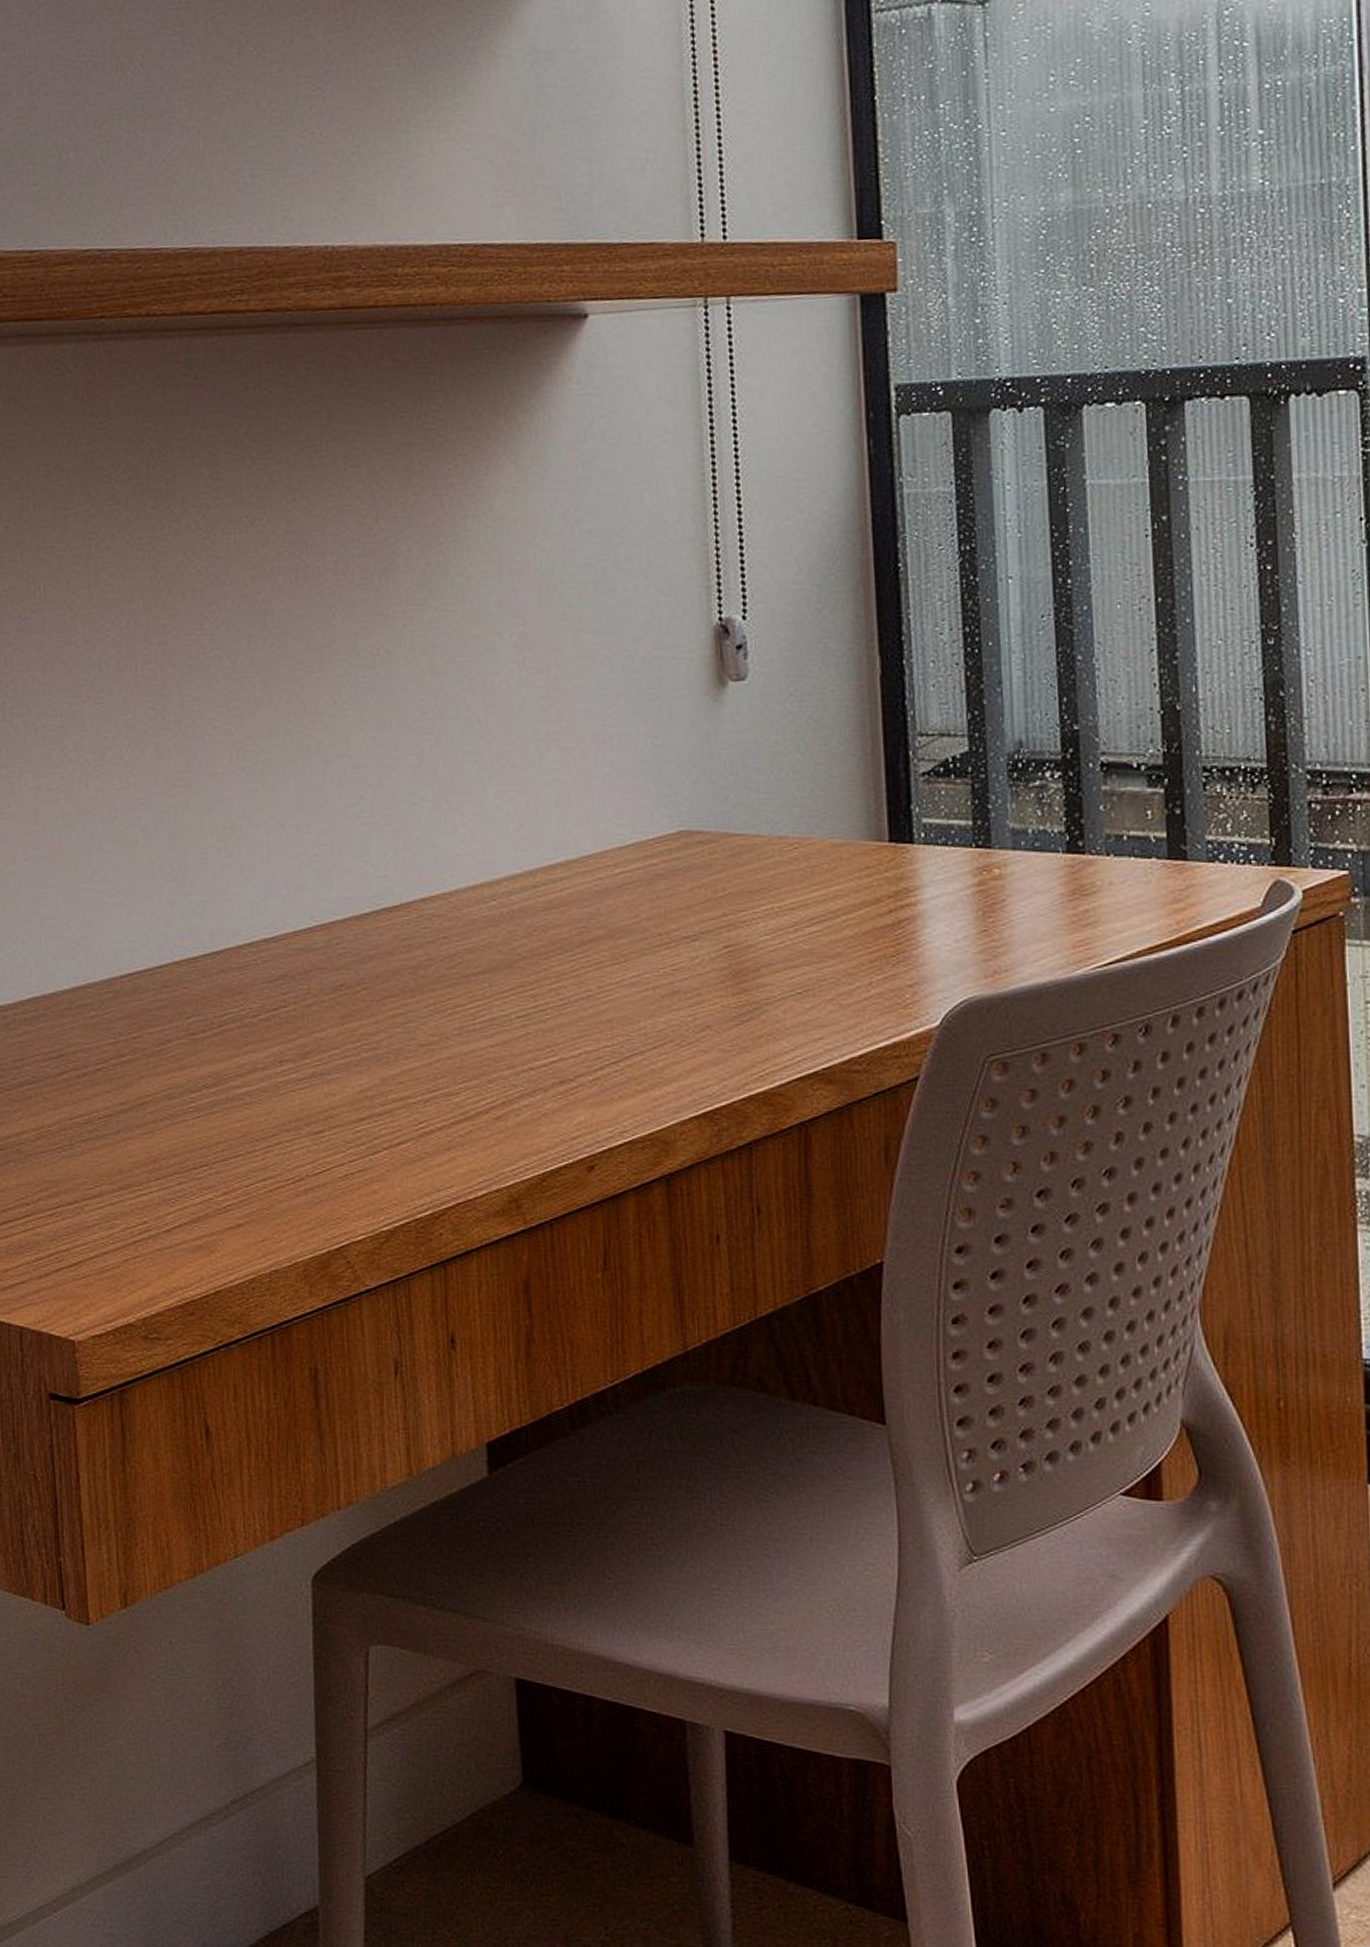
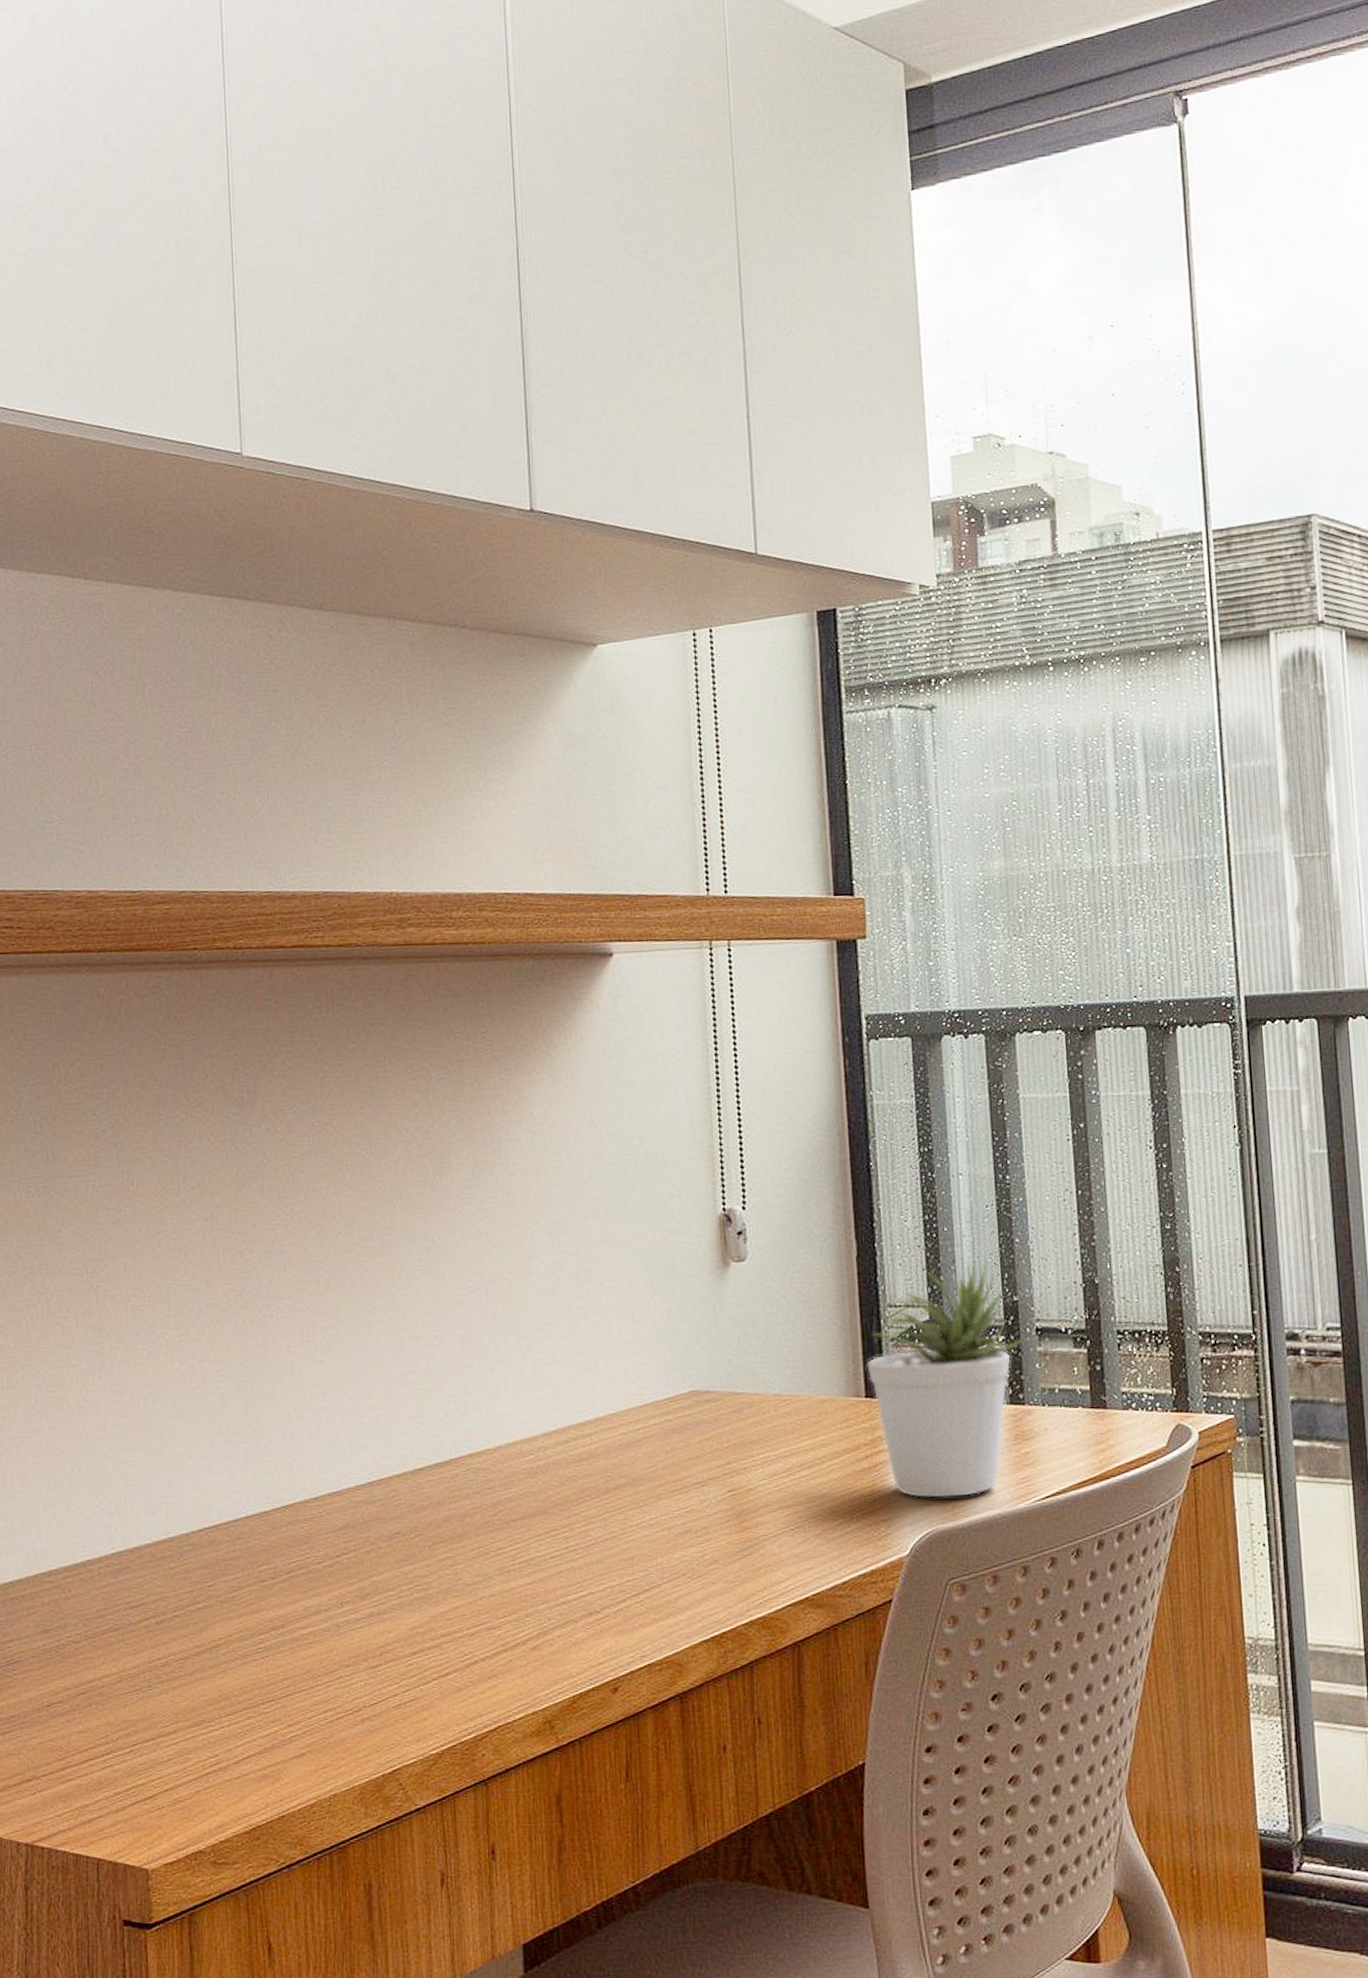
potted plant: none [891,681,1088,962] -> present [867,1260,1026,1499]

